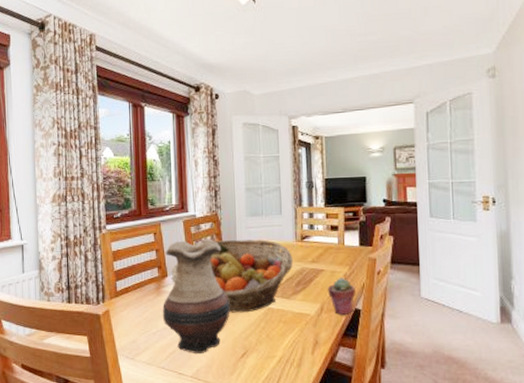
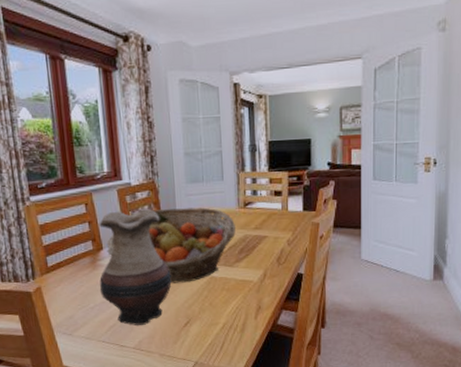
potted succulent: present [327,278,356,315] -> none [270,243,298,280]

